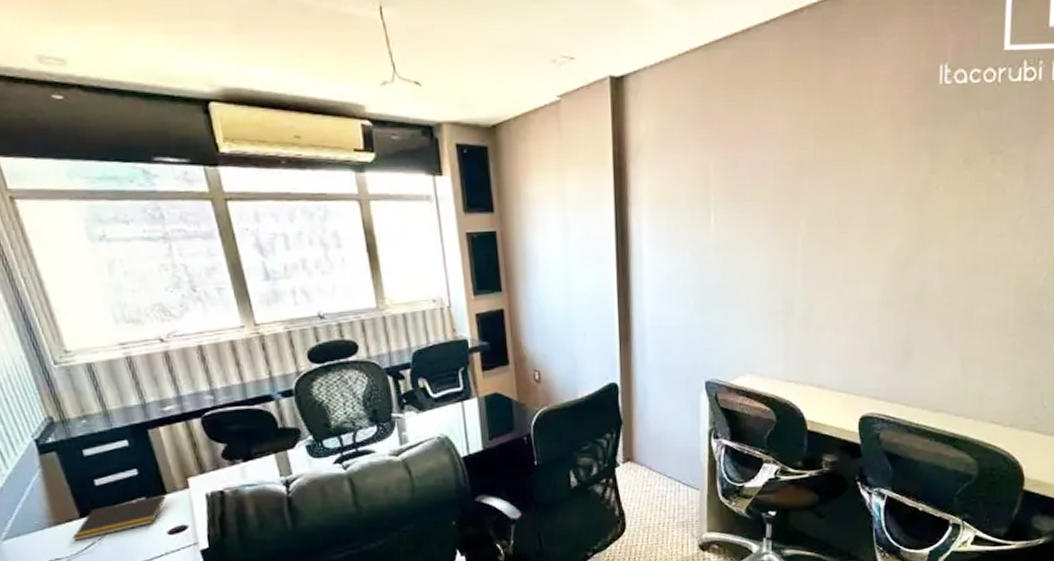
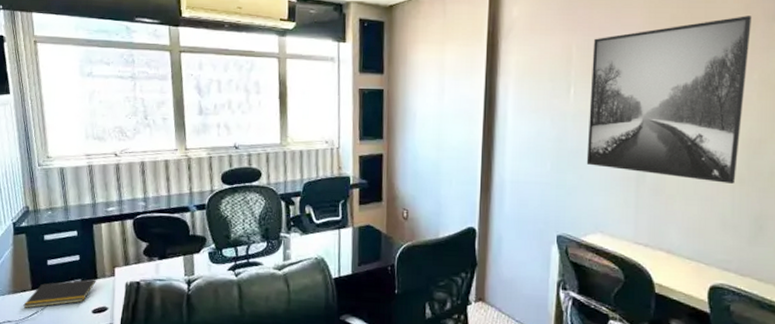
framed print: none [731,120,898,309] -> present [586,16,752,184]

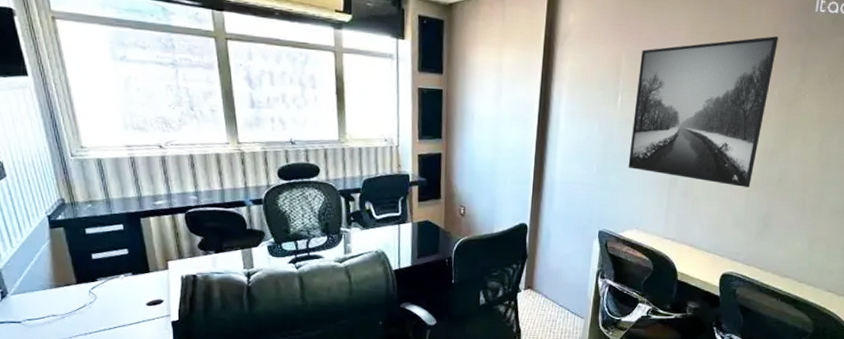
notepad: present [23,278,96,309] -> none [68,272,149,303]

